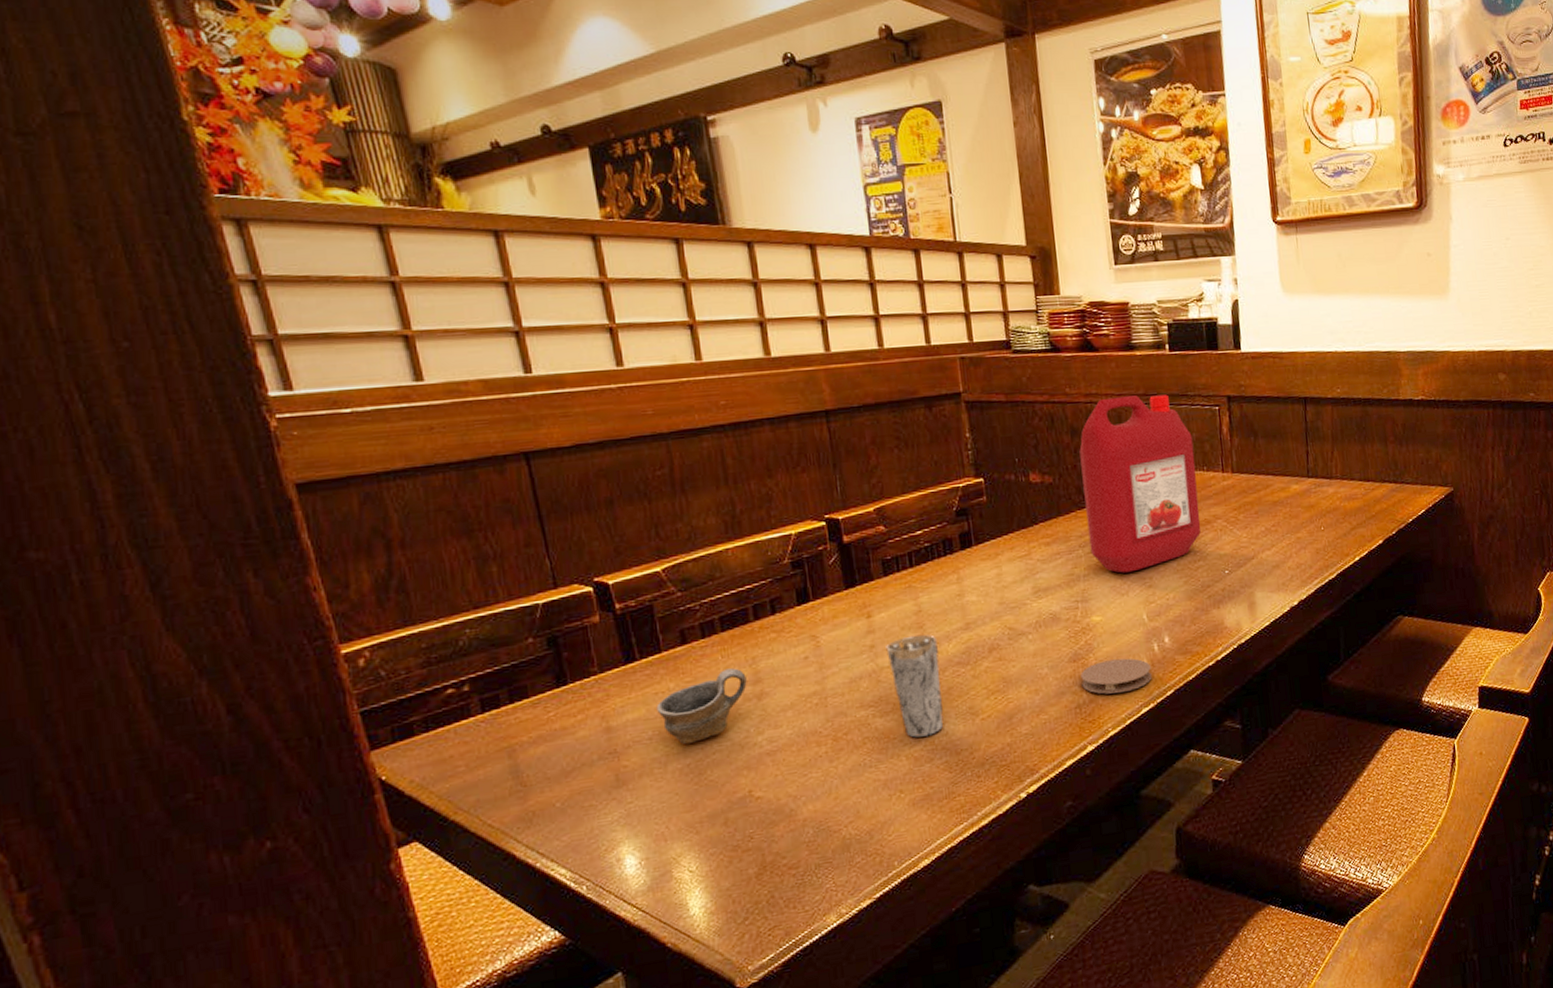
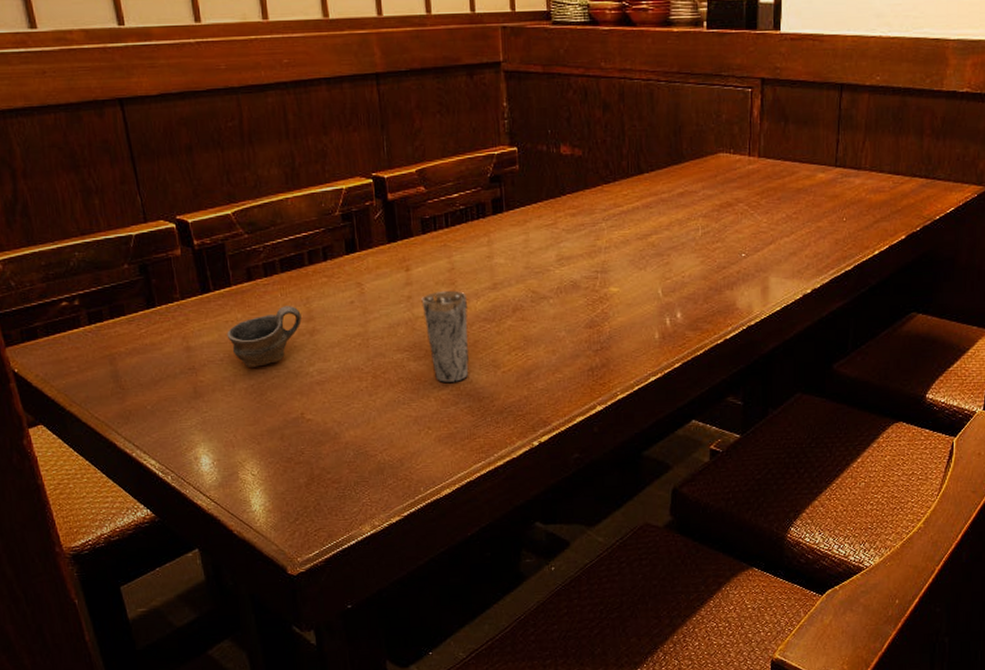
ketchup jug: present [1079,394,1201,573] -> none [610,73,723,249]
coaster: present [1080,658,1152,695] -> none [595,329,662,361]

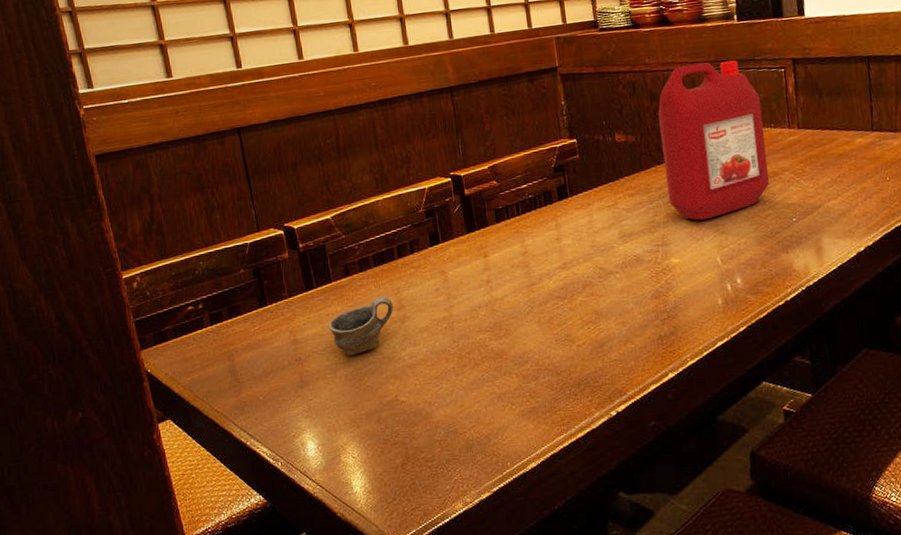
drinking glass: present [421,290,469,382] -> none [499,272,546,359]
ketchup jug: none [610,73,723,249] -> present [658,60,769,221]

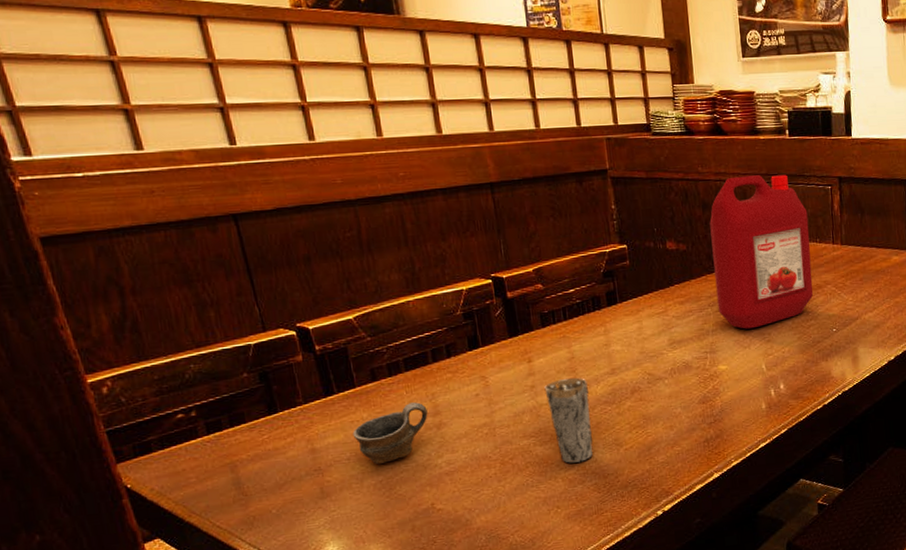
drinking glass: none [499,272,546,359] -> present [544,377,594,463]

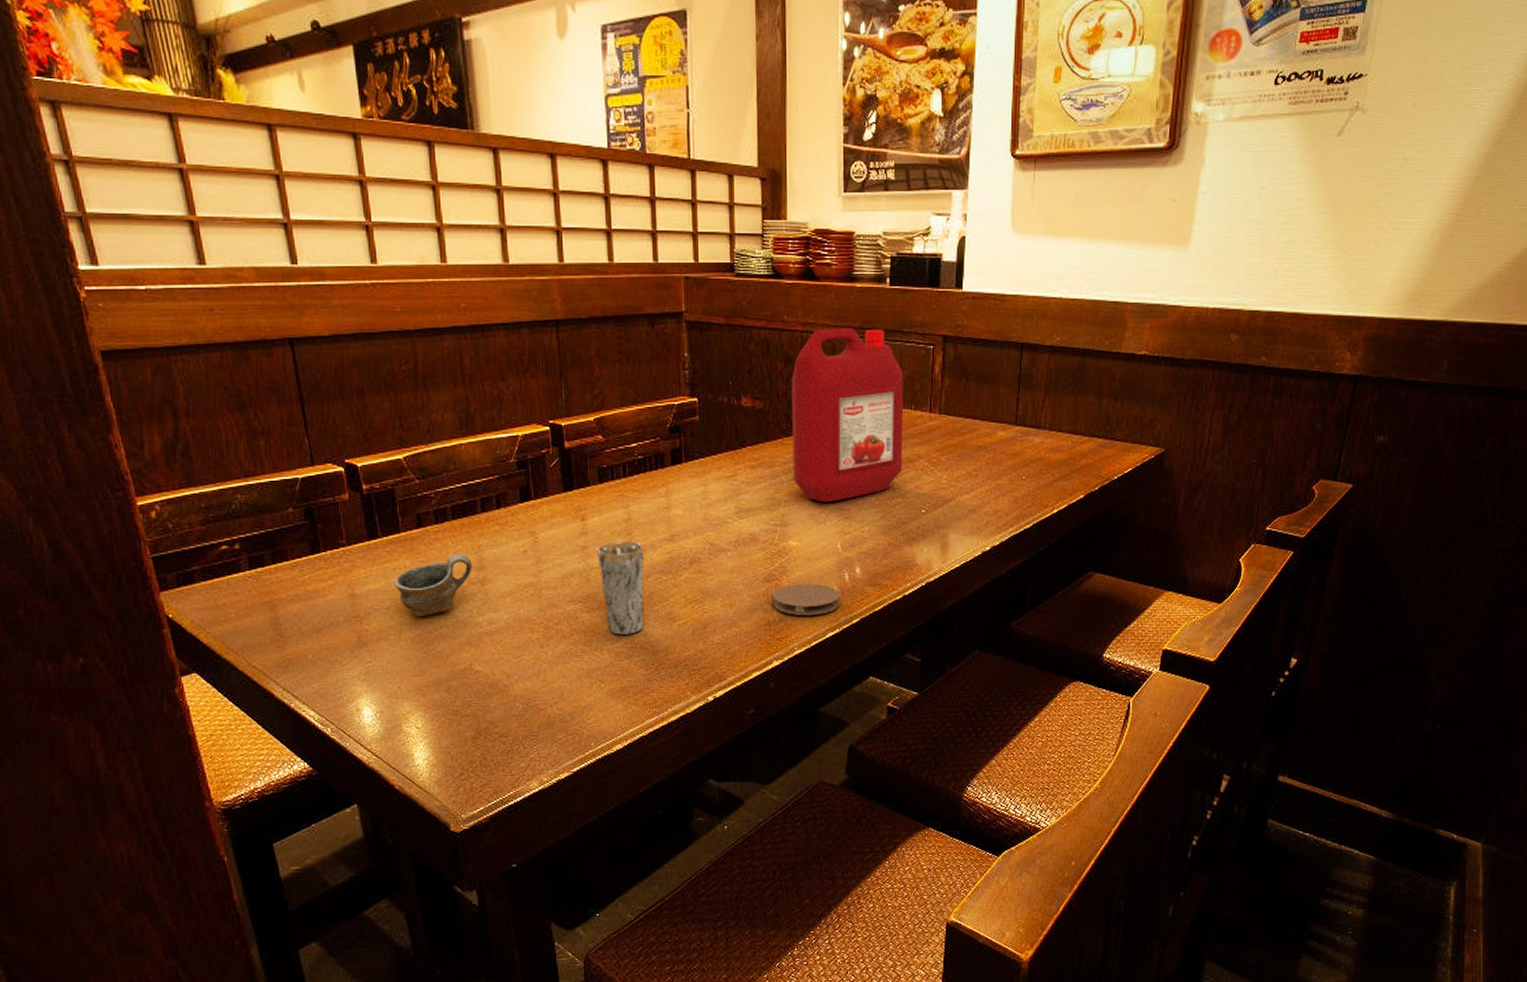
coaster: none [708,401,769,431] -> present [773,583,840,615]

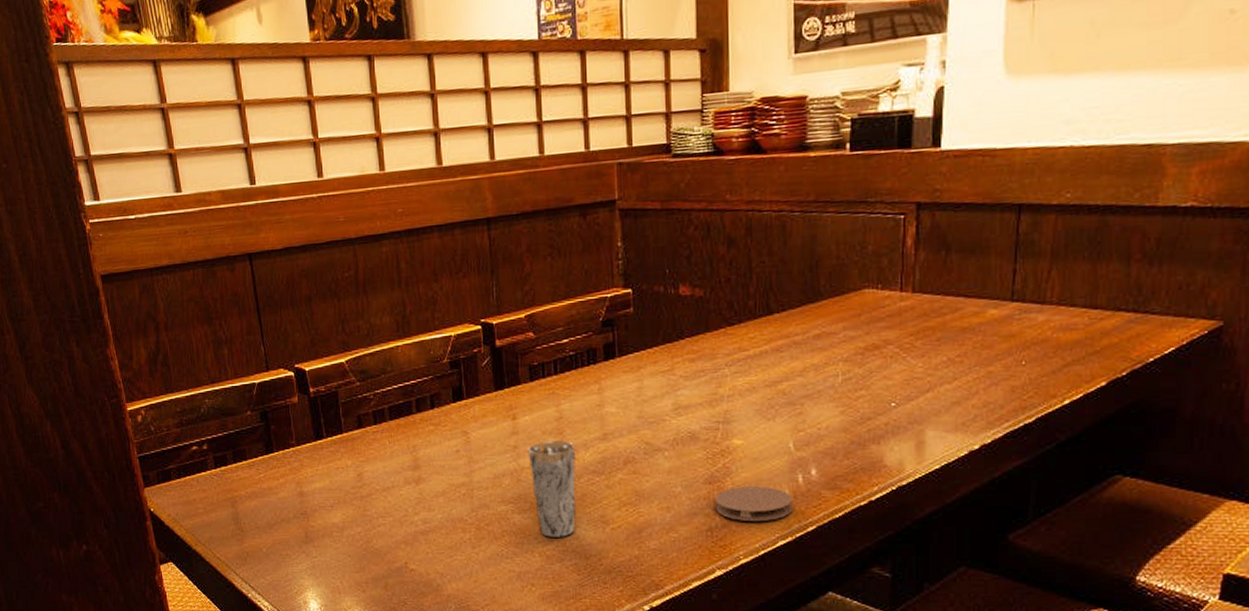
cup: present [394,554,472,618] -> none [337,454,408,516]
ketchup jug: present [791,328,904,503] -> none [735,201,868,397]

